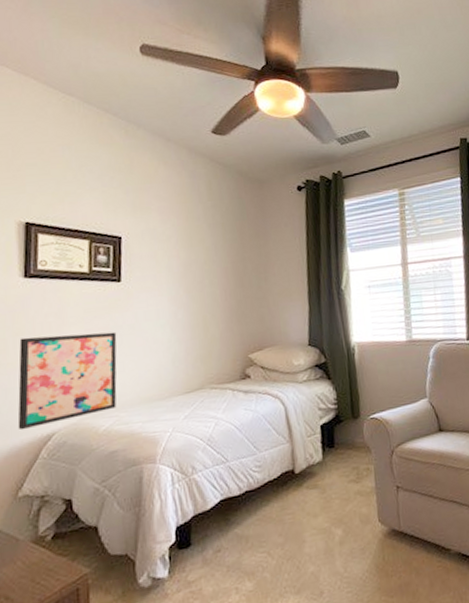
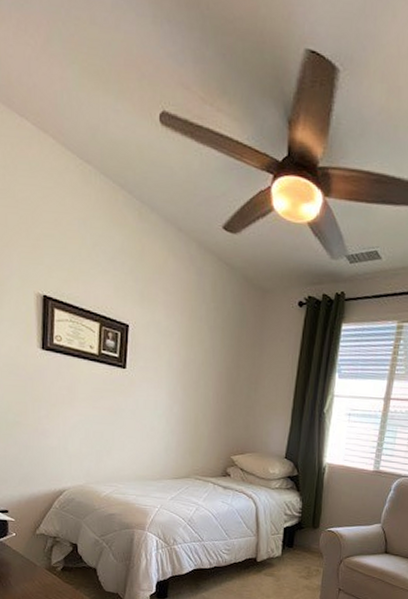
wall art: present [17,331,117,430] -> none [36,404,120,483]

